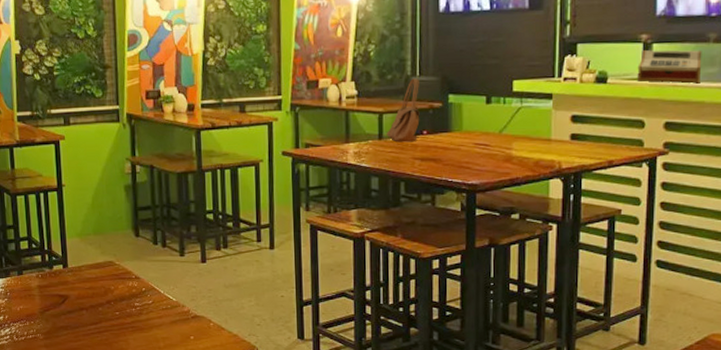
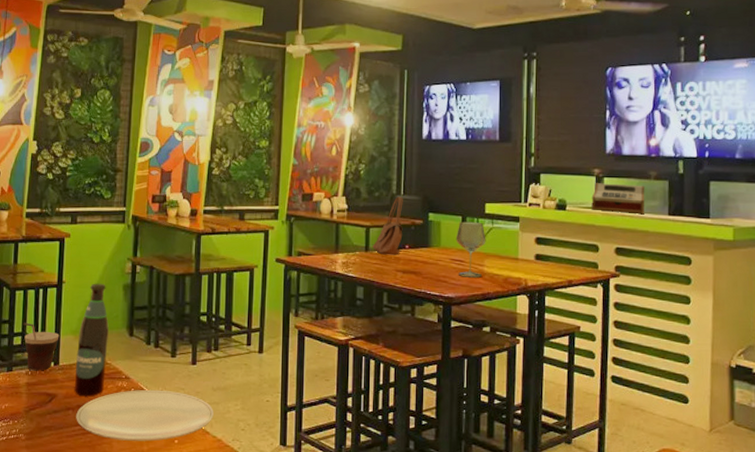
cup: none [27,227,65,274] -> present [23,322,60,371]
bottle: none [84,185,115,296] -> present [74,283,109,396]
plate: none [90,288,228,338] -> present [76,389,214,442]
wine glass: none [479,101,514,162] -> present [456,221,486,278]

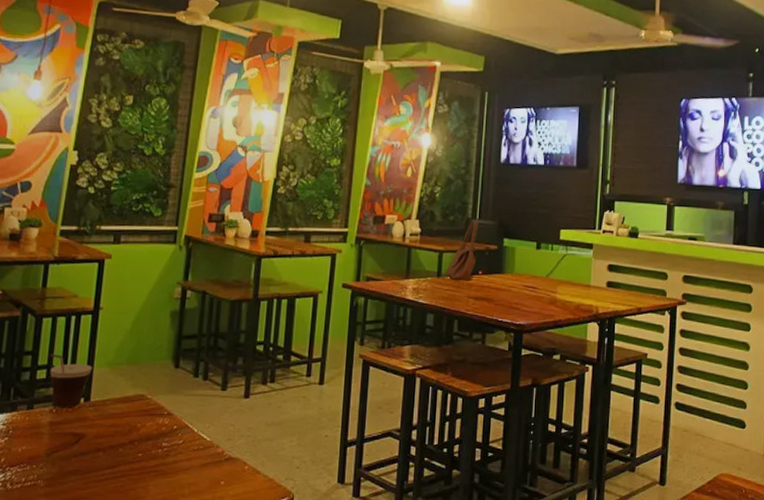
bottle: present [74,283,109,396] -> none [106,309,152,435]
plate: present [76,389,214,442] -> none [107,426,266,484]
wine glass: present [456,221,486,278] -> none [529,247,560,305]
cash register: present [591,183,645,216] -> none [662,211,712,245]

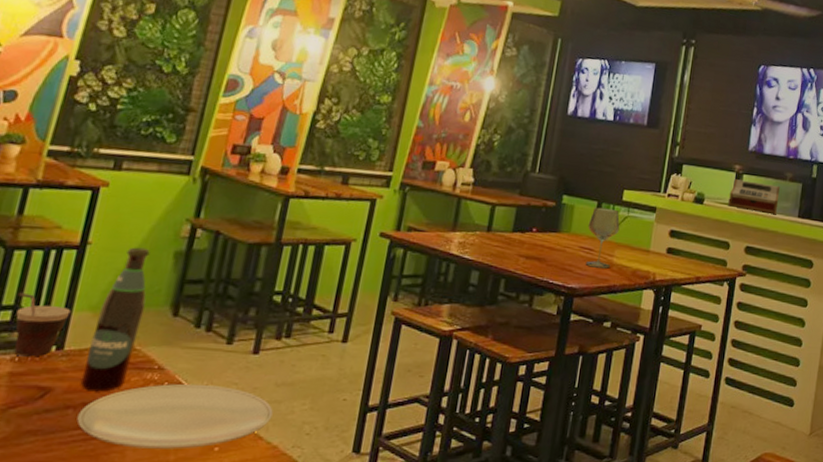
bottle: none [106,309,152,435] -> present [80,247,150,391]
plate: none [107,426,266,484] -> present [77,383,273,449]
handbag: present [445,221,478,281] -> none [495,174,538,238]
wine glass: none [529,247,560,305] -> present [585,207,620,269]
cash register: none [662,211,712,245] -> present [728,179,780,216]

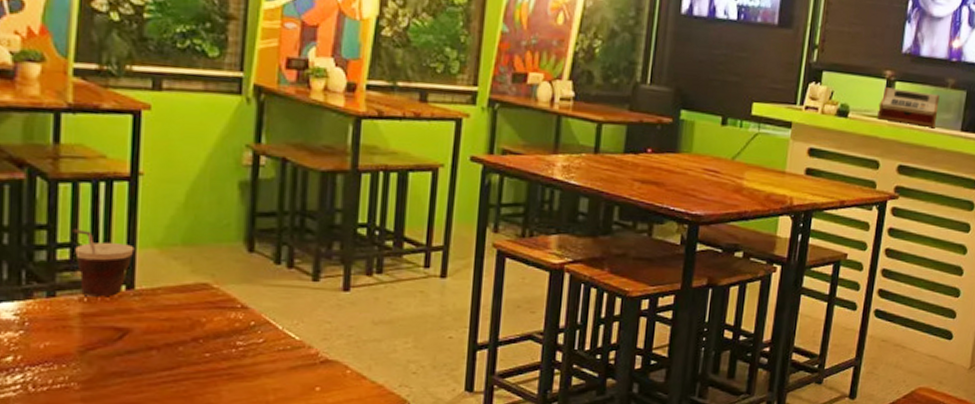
plate: present [77,383,273,449] -> none [163,322,374,390]
bottle: present [80,247,150,391] -> none [159,177,216,331]
wine glass: present [585,207,620,269] -> none [710,123,750,193]

